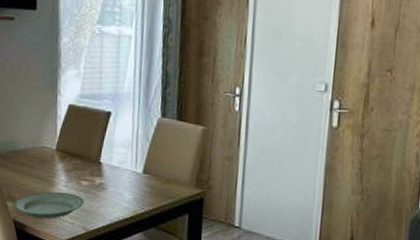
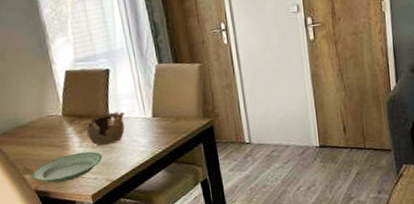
teapot: none [75,157,116,191] -> present [87,111,125,146]

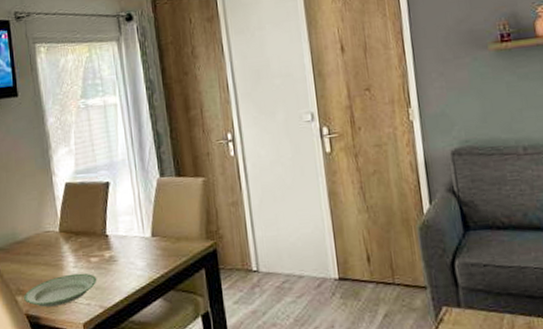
teapot: present [87,111,125,146] -> none [83,229,123,267]

